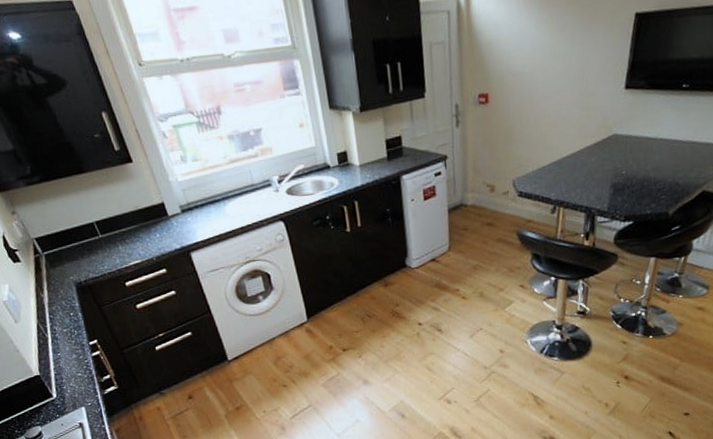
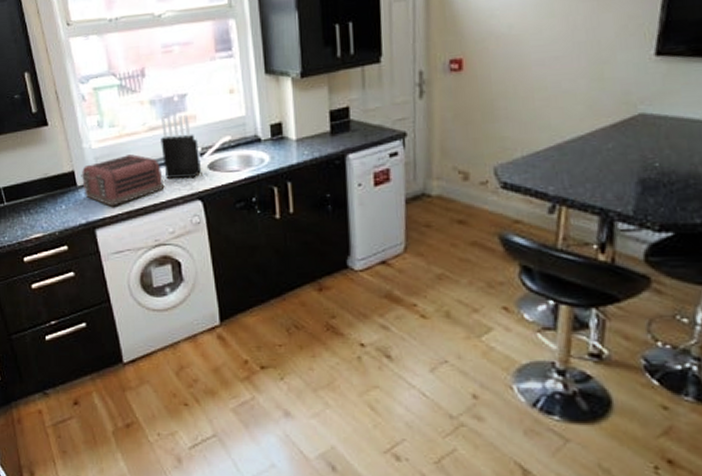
toaster: none [170,185,249,232] -> present [81,154,165,207]
knife block: none [240,147,280,204] -> present [161,114,201,178]

